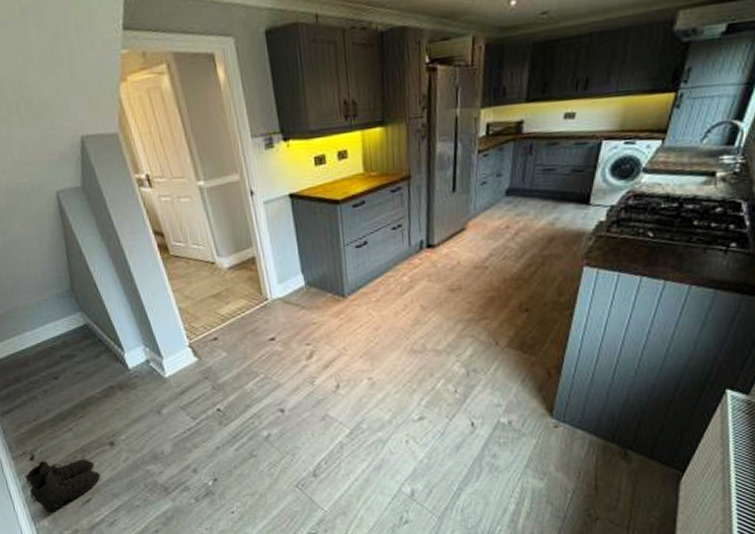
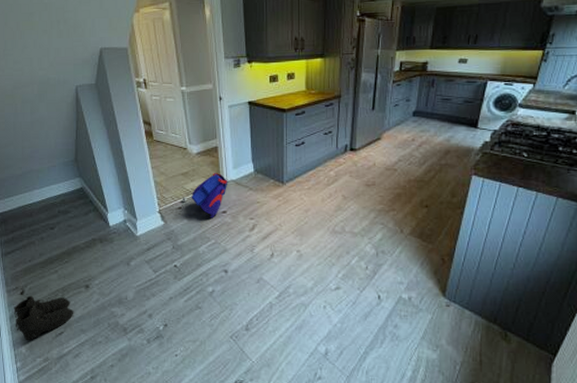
backpack: none [216,291,274,348] -> present [182,173,228,219]

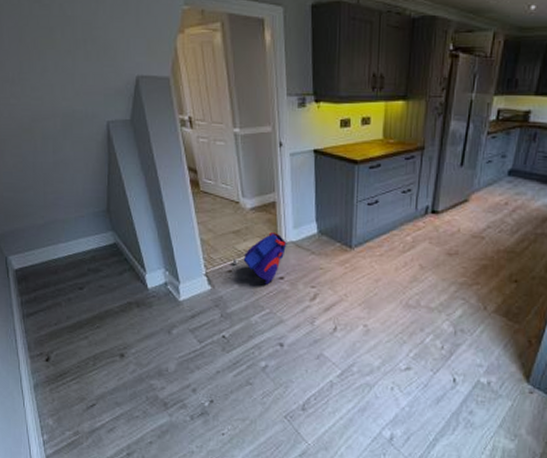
boots: present [14,295,74,341] -> none [38,362,107,412]

